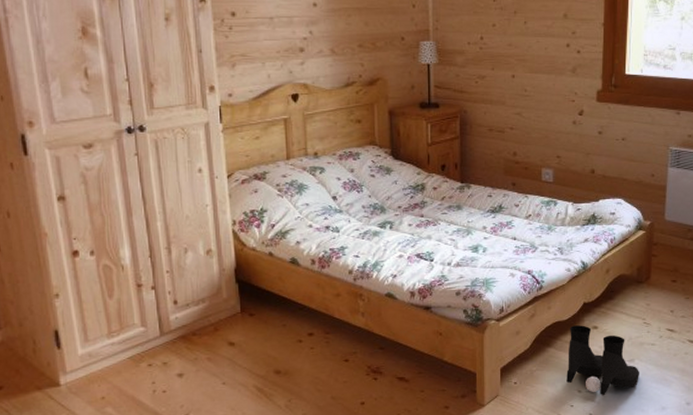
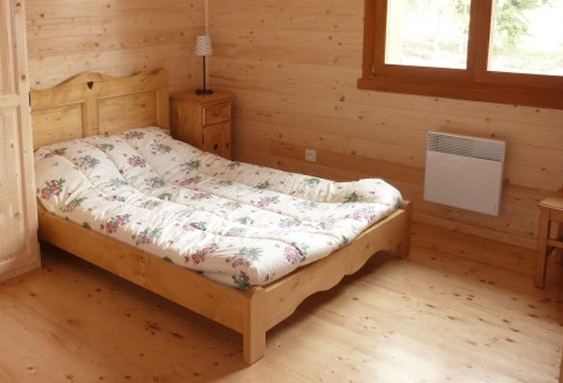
boots: present [566,325,639,396] -> none [328,296,399,365]

